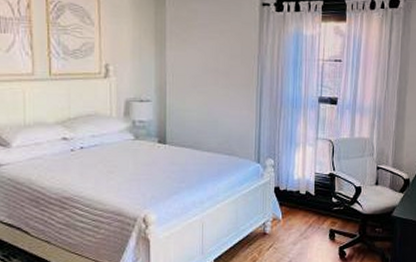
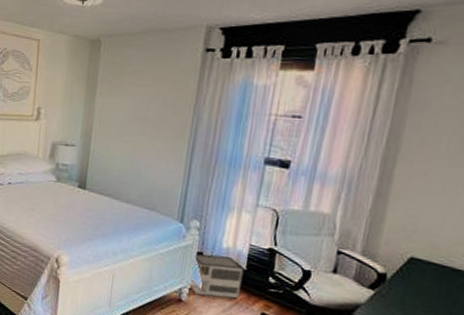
architectural model: none [270,186,313,226] -> present [188,254,244,299]

